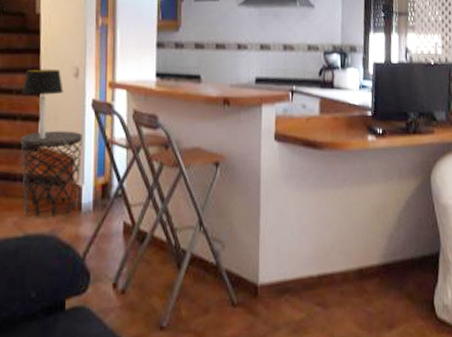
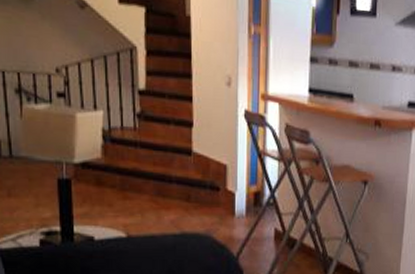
side table: present [20,131,83,218] -> none [174,137,235,219]
table lamp: present [22,69,64,139] -> none [175,74,216,144]

